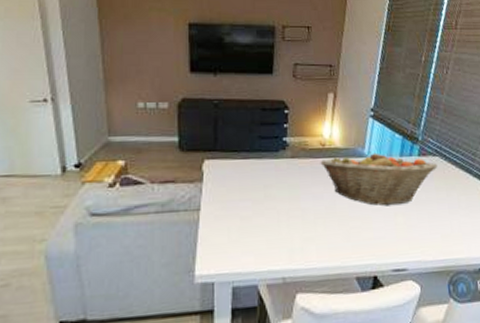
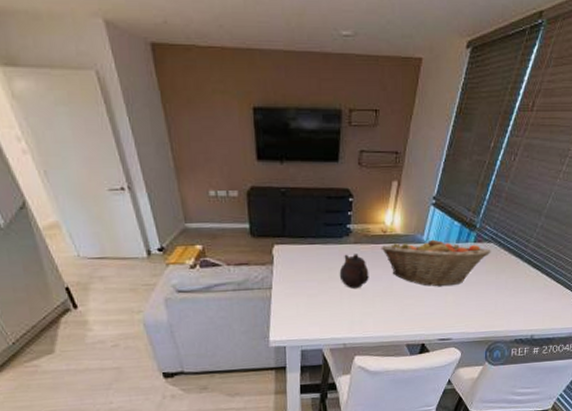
teapot: none [276,169,309,209] -> present [339,254,369,288]

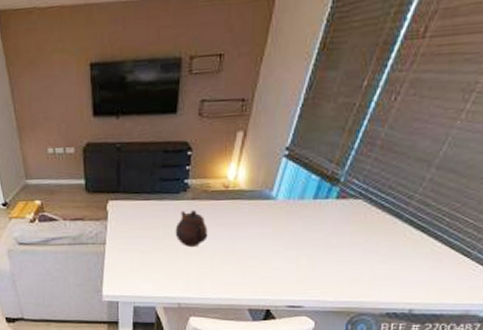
fruit basket: present [381,238,491,287] -> none [222,193,359,248]

